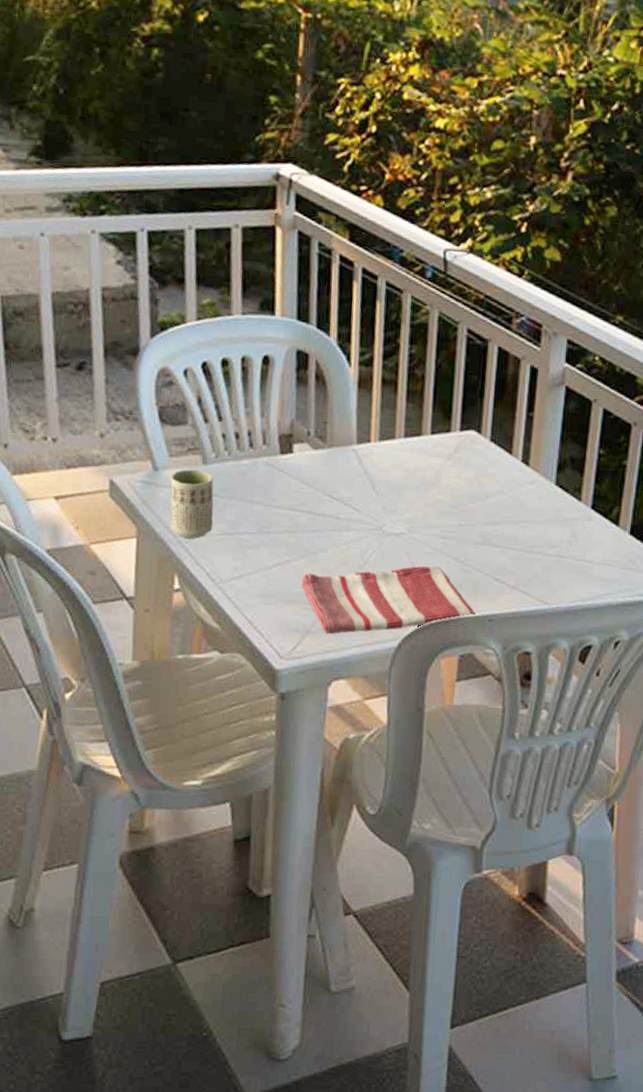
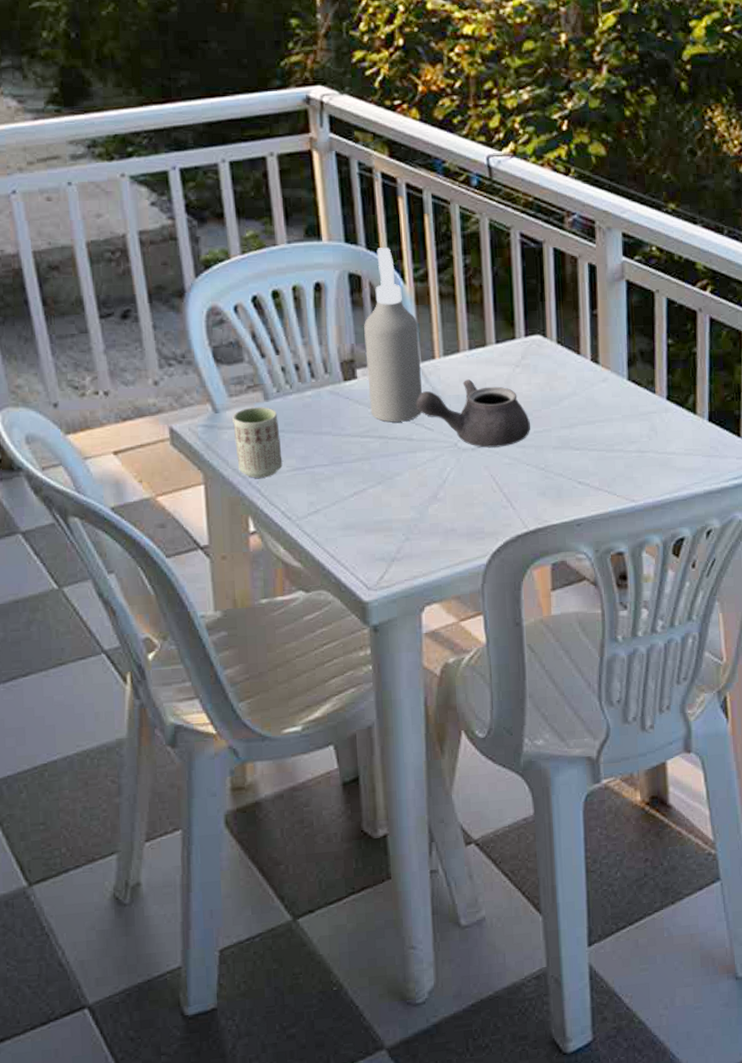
dish towel: present [301,566,475,635] -> none [381,477,563,560]
spray bottle: none [302,328,358,500] -> present [364,248,422,423]
teapot: none [346,466,455,536] -> present [415,379,530,448]

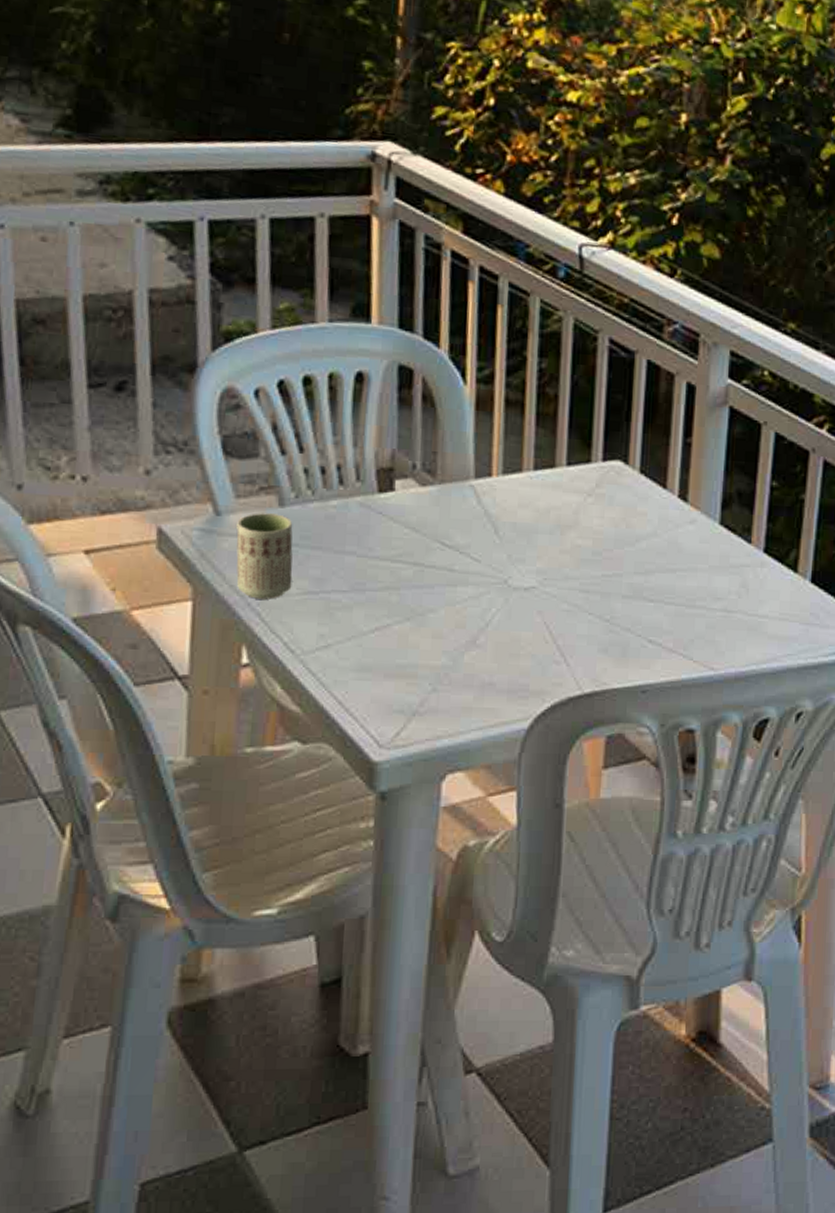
spray bottle: present [364,248,422,423] -> none [407,338,476,548]
teapot: present [415,379,530,448] -> none [462,505,598,590]

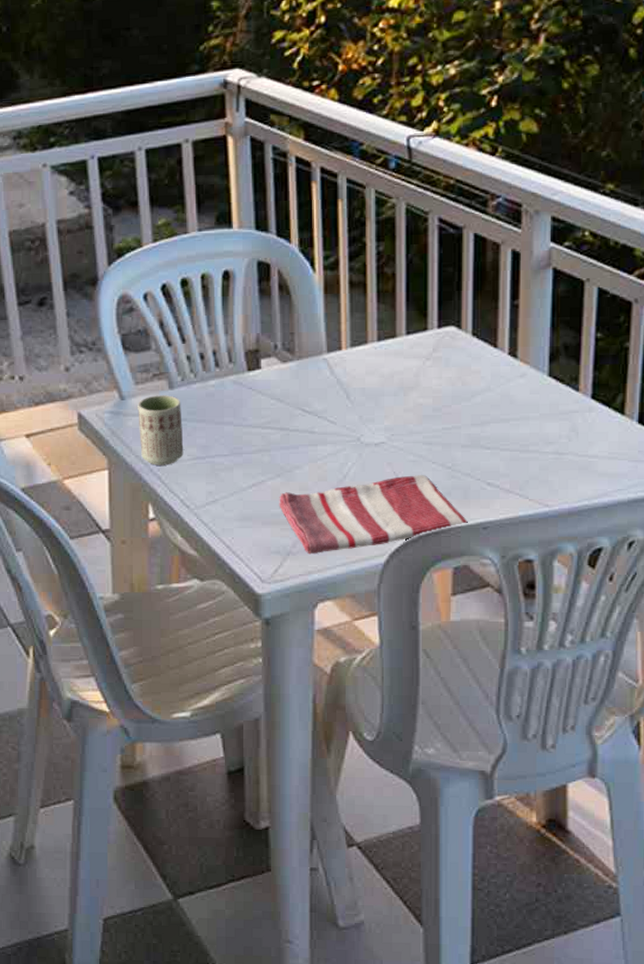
dish towel: none [406,627,625,716] -> present [279,475,468,555]

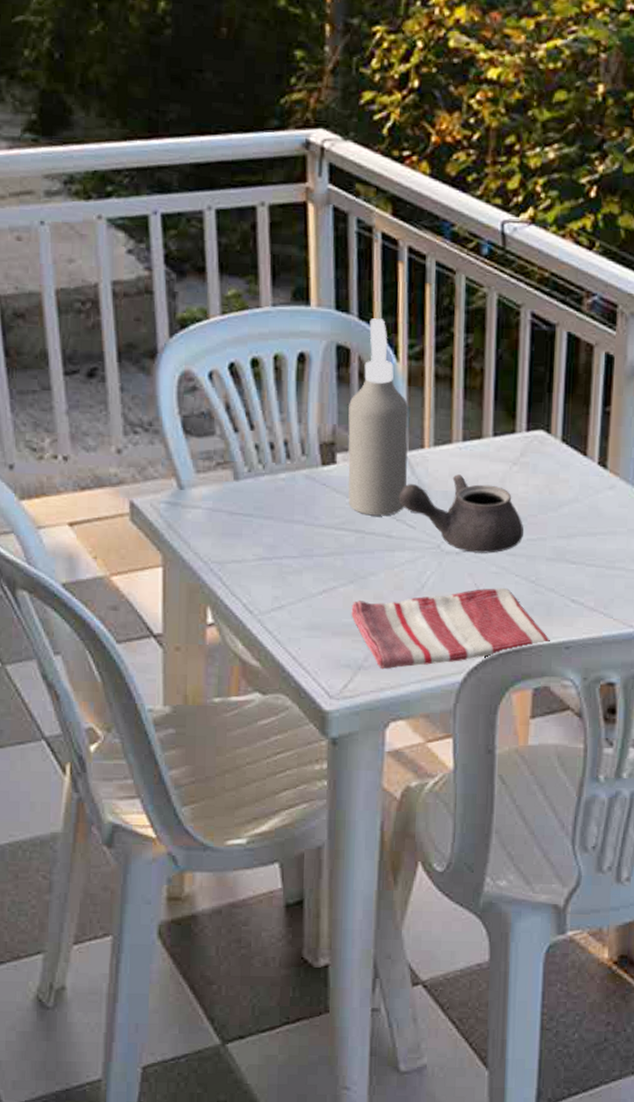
cup: present [138,395,184,465] -> none [198,486,249,565]
spray bottle: none [271,235,326,414] -> present [348,318,409,516]
teapot: none [319,372,438,444] -> present [398,474,524,554]

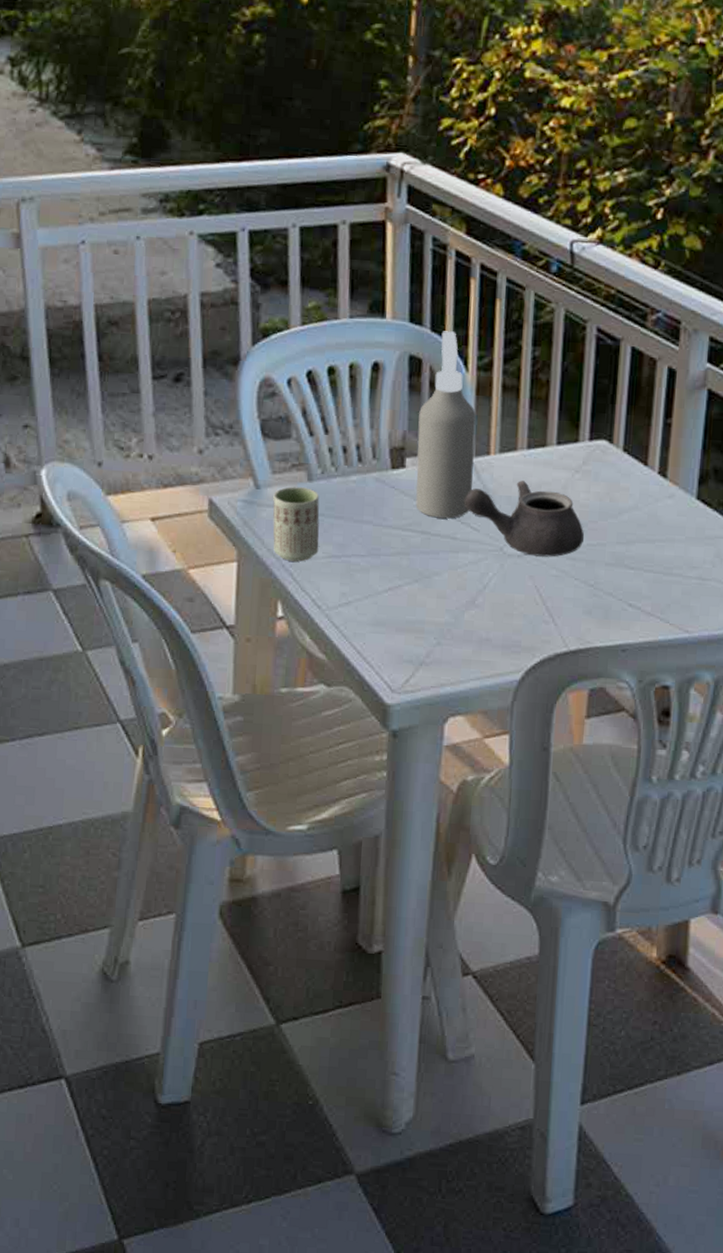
cup: none [198,486,249,565] -> present [273,487,320,562]
dish towel: present [351,588,550,670] -> none [415,590,607,667]

